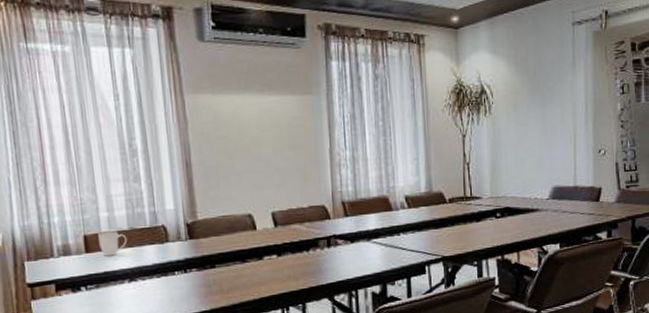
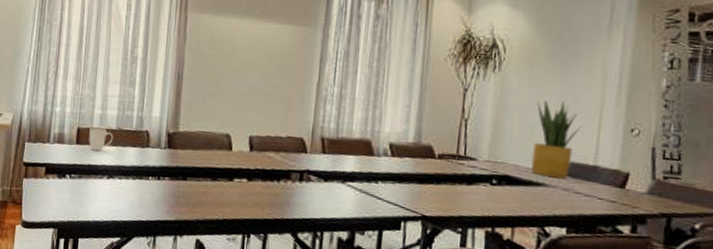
planter: none [524,134,563,203] -> present [530,100,584,179]

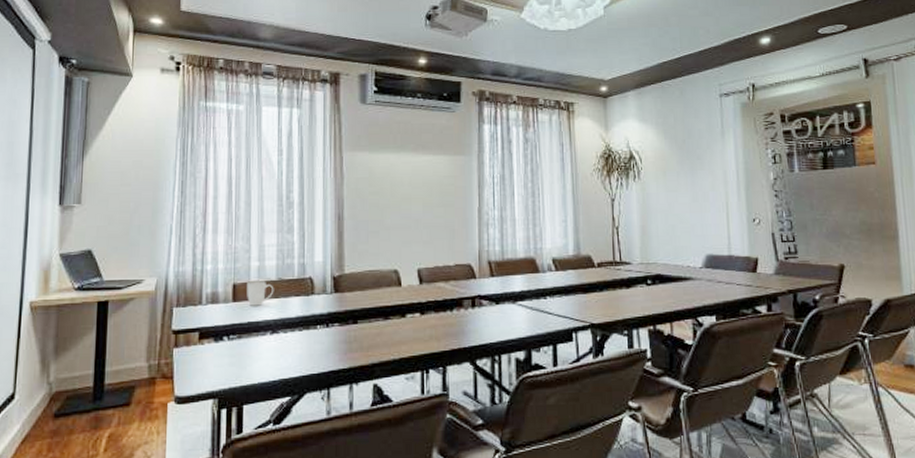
planter: present [530,100,584,179] -> none [674,201,715,271]

